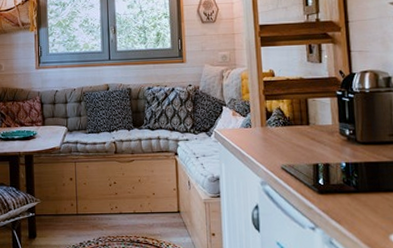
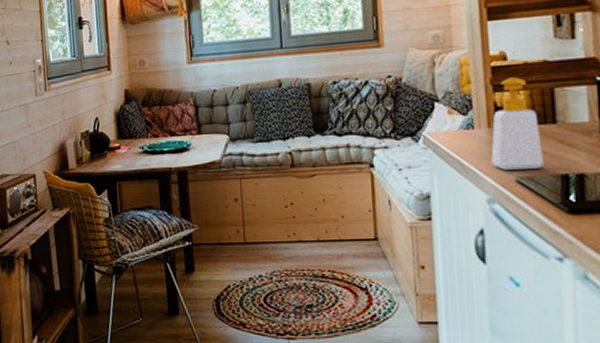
soap bottle: none [263,89,301,160] -> present [491,77,543,170]

